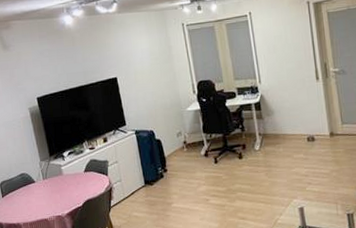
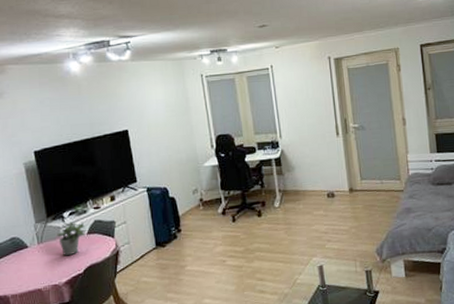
potted plant: none [59,160,84,191] -> present [57,222,86,256]

